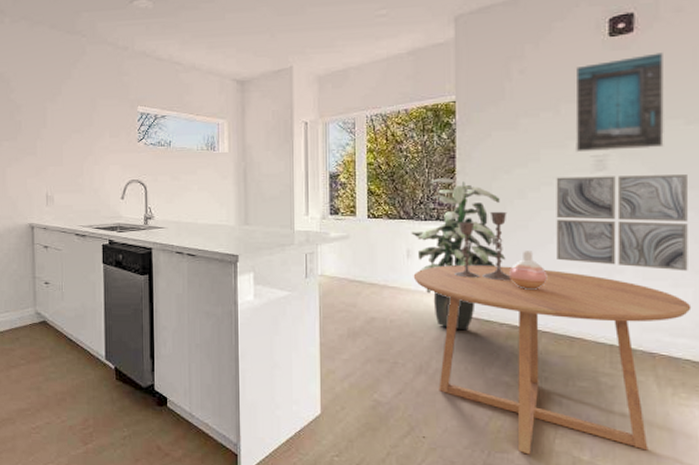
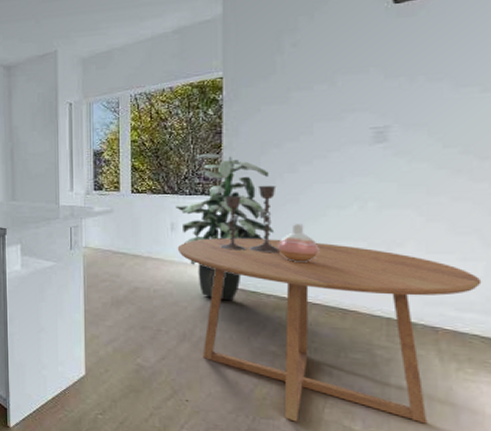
wall art: present [556,175,688,272] -> none [329,145,481,245]
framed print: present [574,52,665,153] -> none [351,17,458,125]

